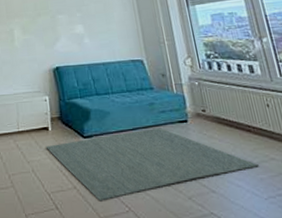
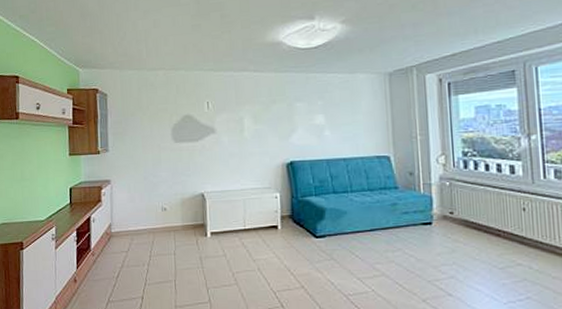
rug: present [45,128,259,201] -> none [273,229,503,301]

